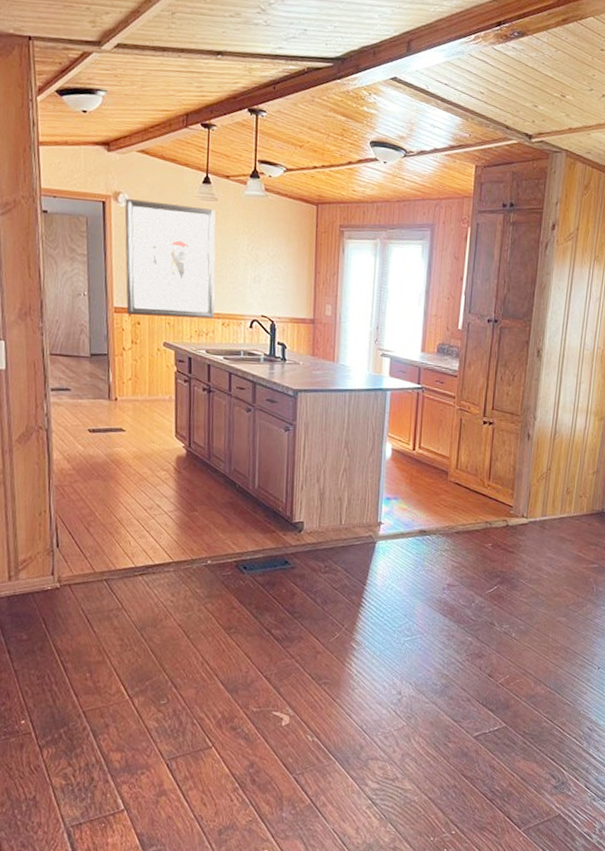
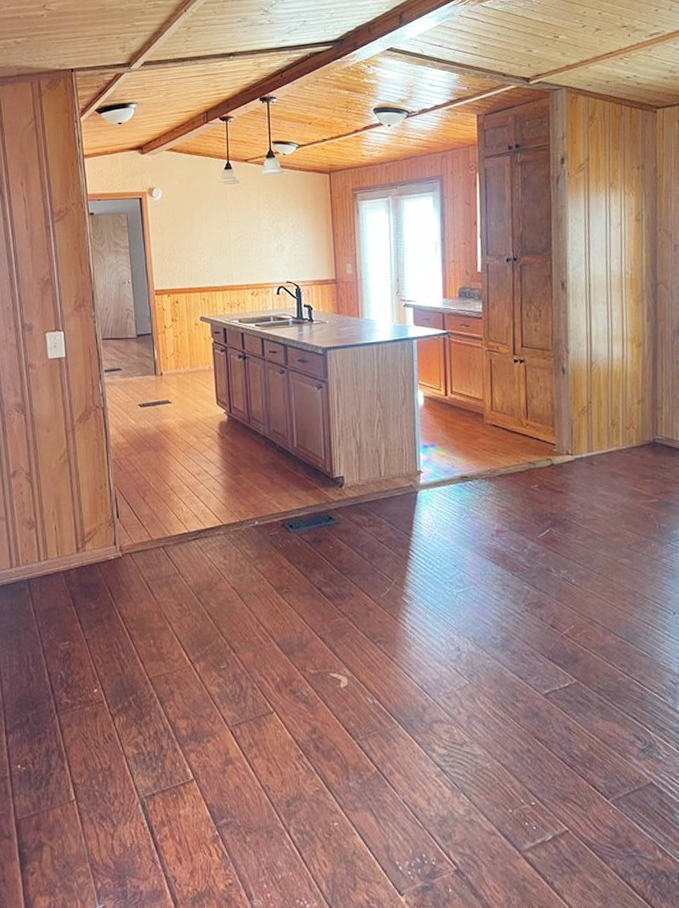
wall art: present [124,199,216,319] -> none [158,191,243,295]

